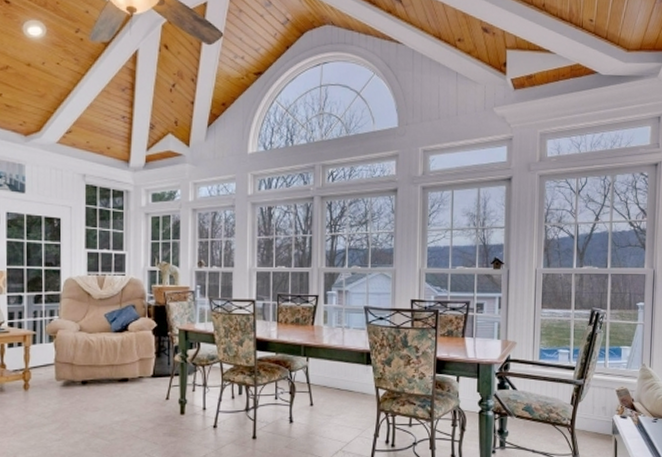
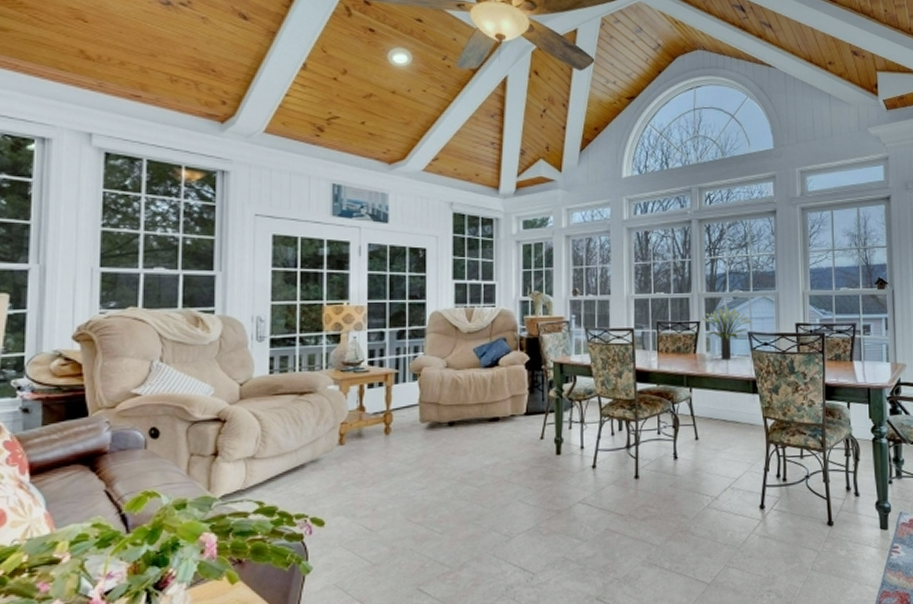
flower arrangement: none [320,281,367,333] -> present [701,306,751,361]

